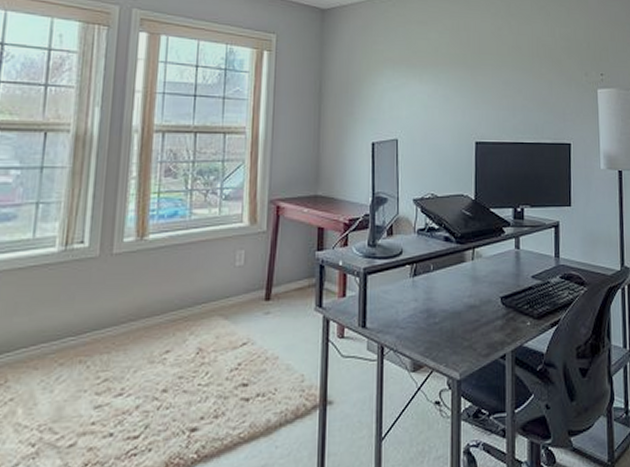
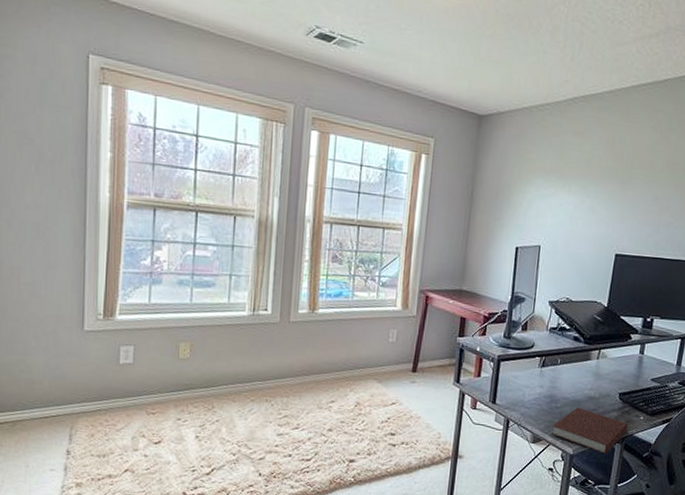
notebook: none [432,320,515,375] -> present [551,407,628,455]

